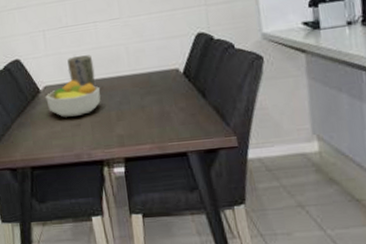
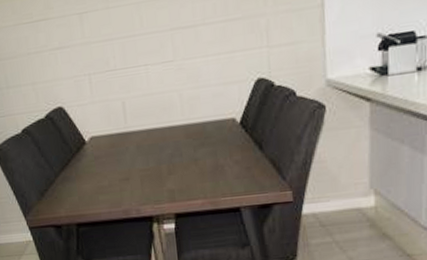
fruit bowl: present [45,80,101,117] -> none [92,130,151,171]
plant pot: present [67,55,95,87] -> none [115,102,146,138]

